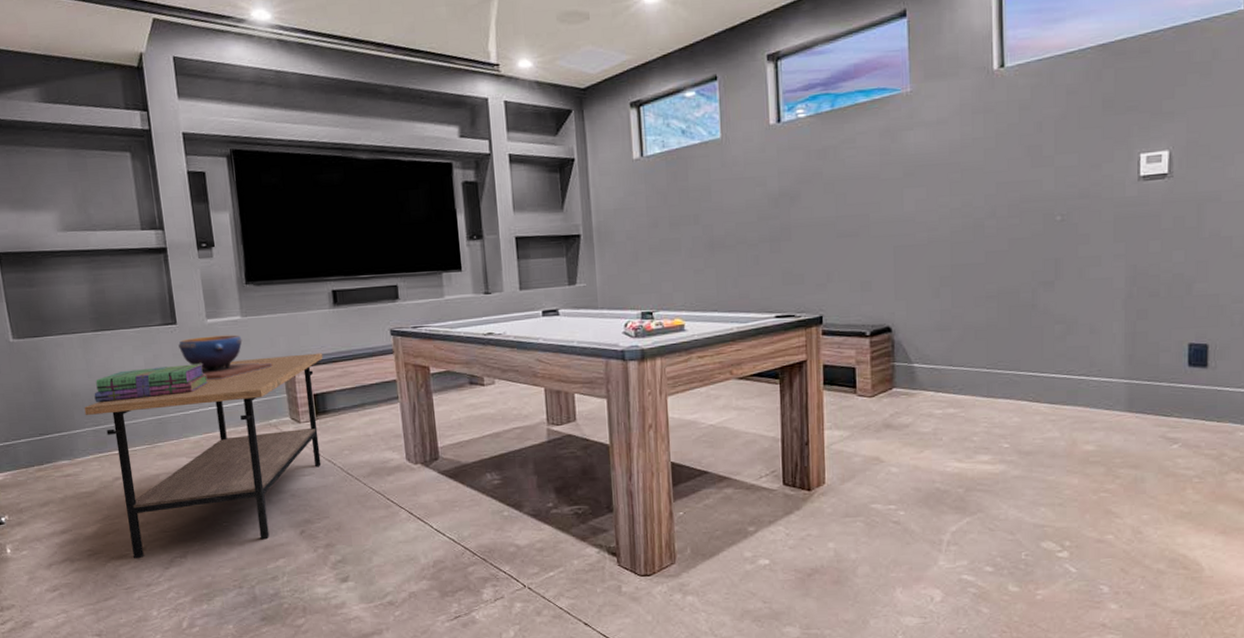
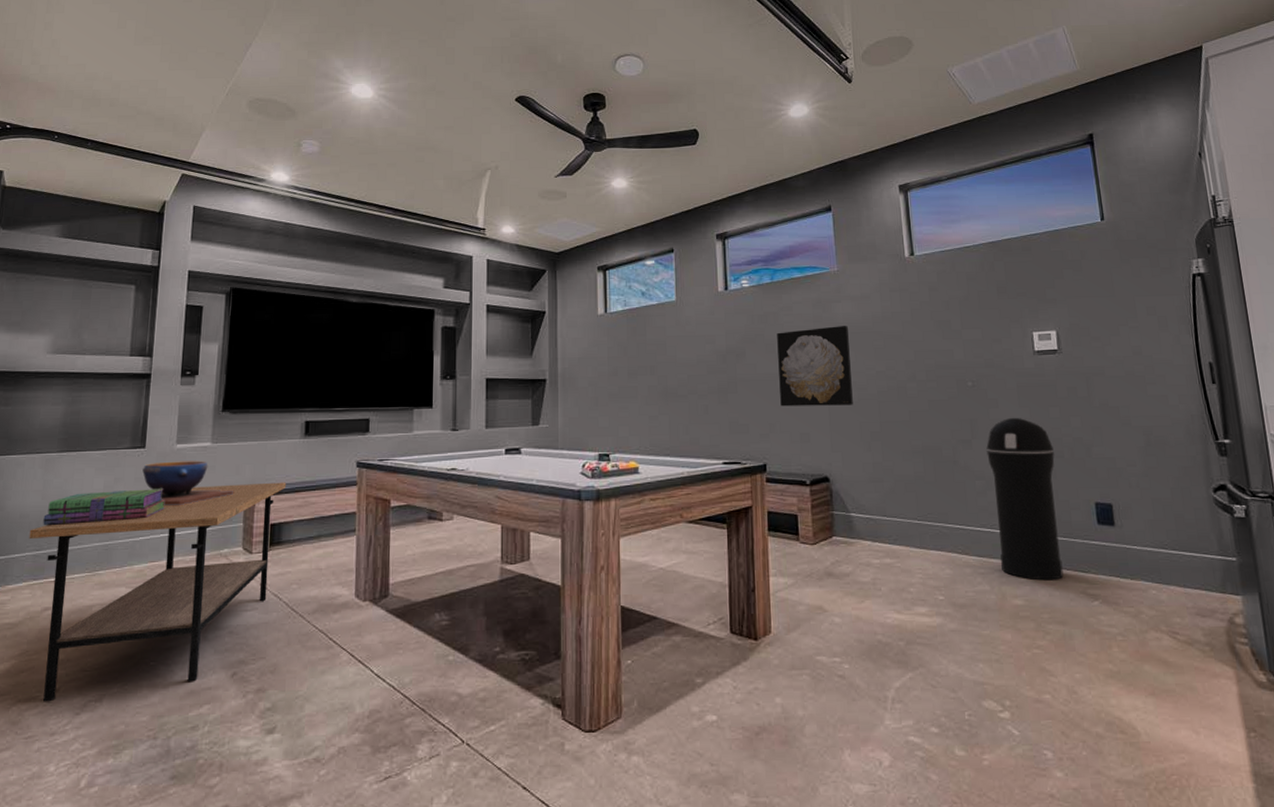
wall art: none [837,157,922,253] -> present [777,326,853,407]
trash can: none [1071,253,1148,426] -> present [986,417,1064,581]

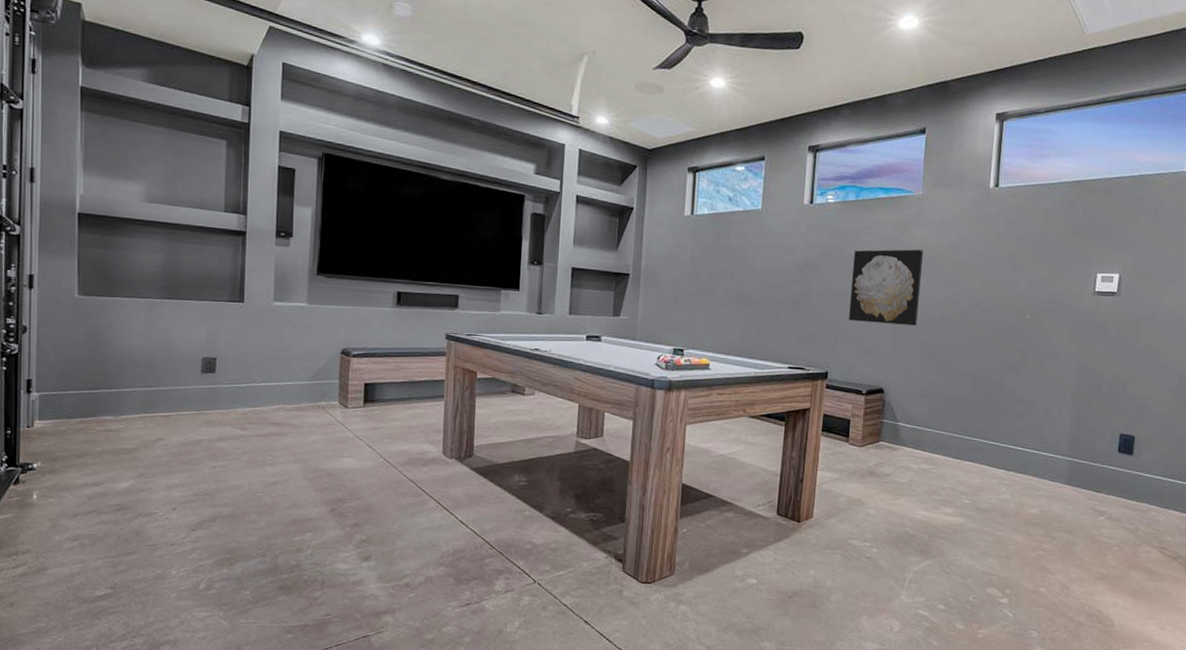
coffee table: present [29,482,287,702] -> none [138,343,380,518]
stack of books: present [43,488,166,526] -> none [150,338,265,367]
decorative bowl: present [142,461,234,507] -> none [242,317,330,360]
trash can: present [986,417,1064,581] -> none [1025,351,1093,496]

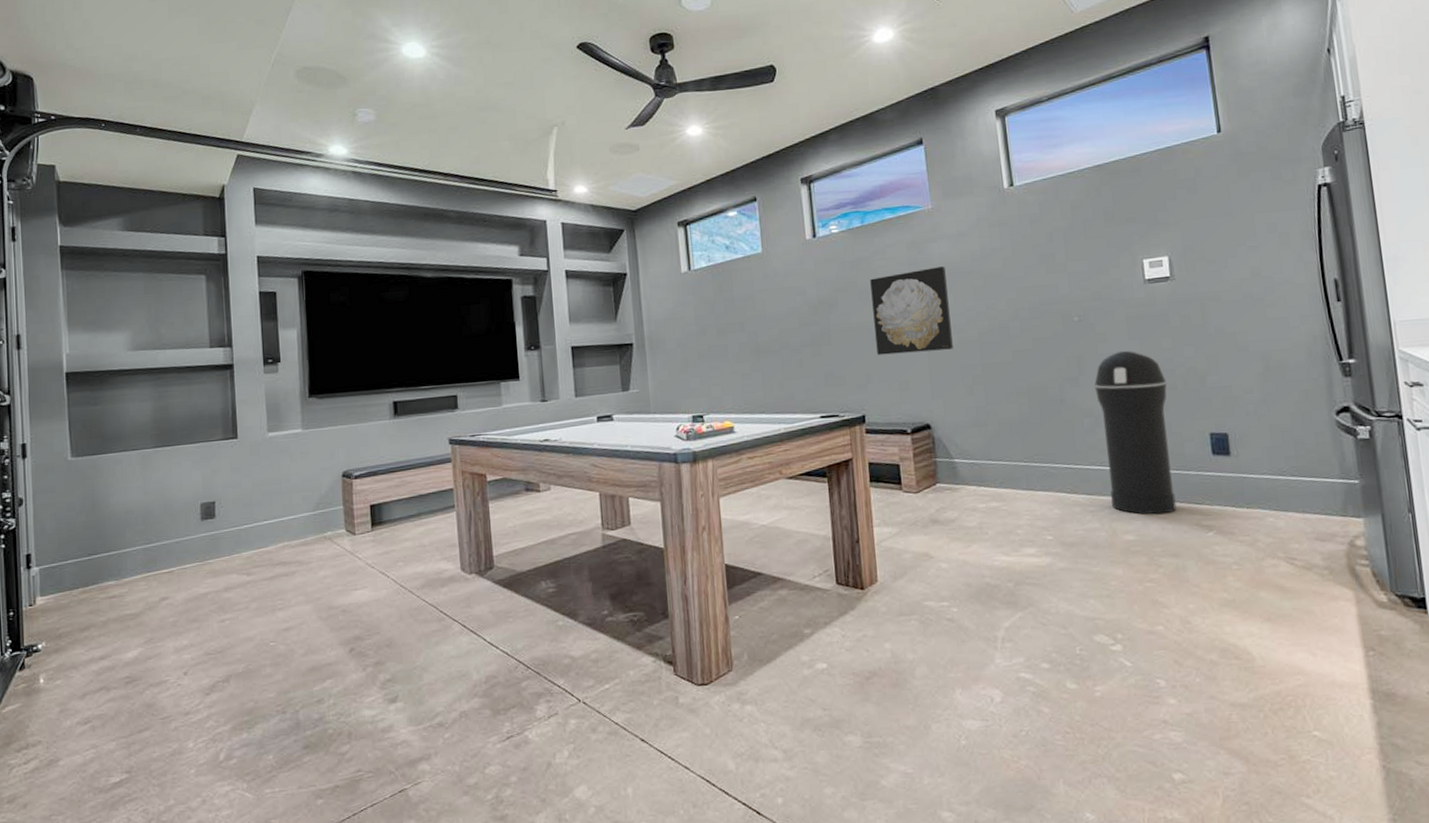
trash can: none [1025,351,1093,496] -> present [1094,350,1177,515]

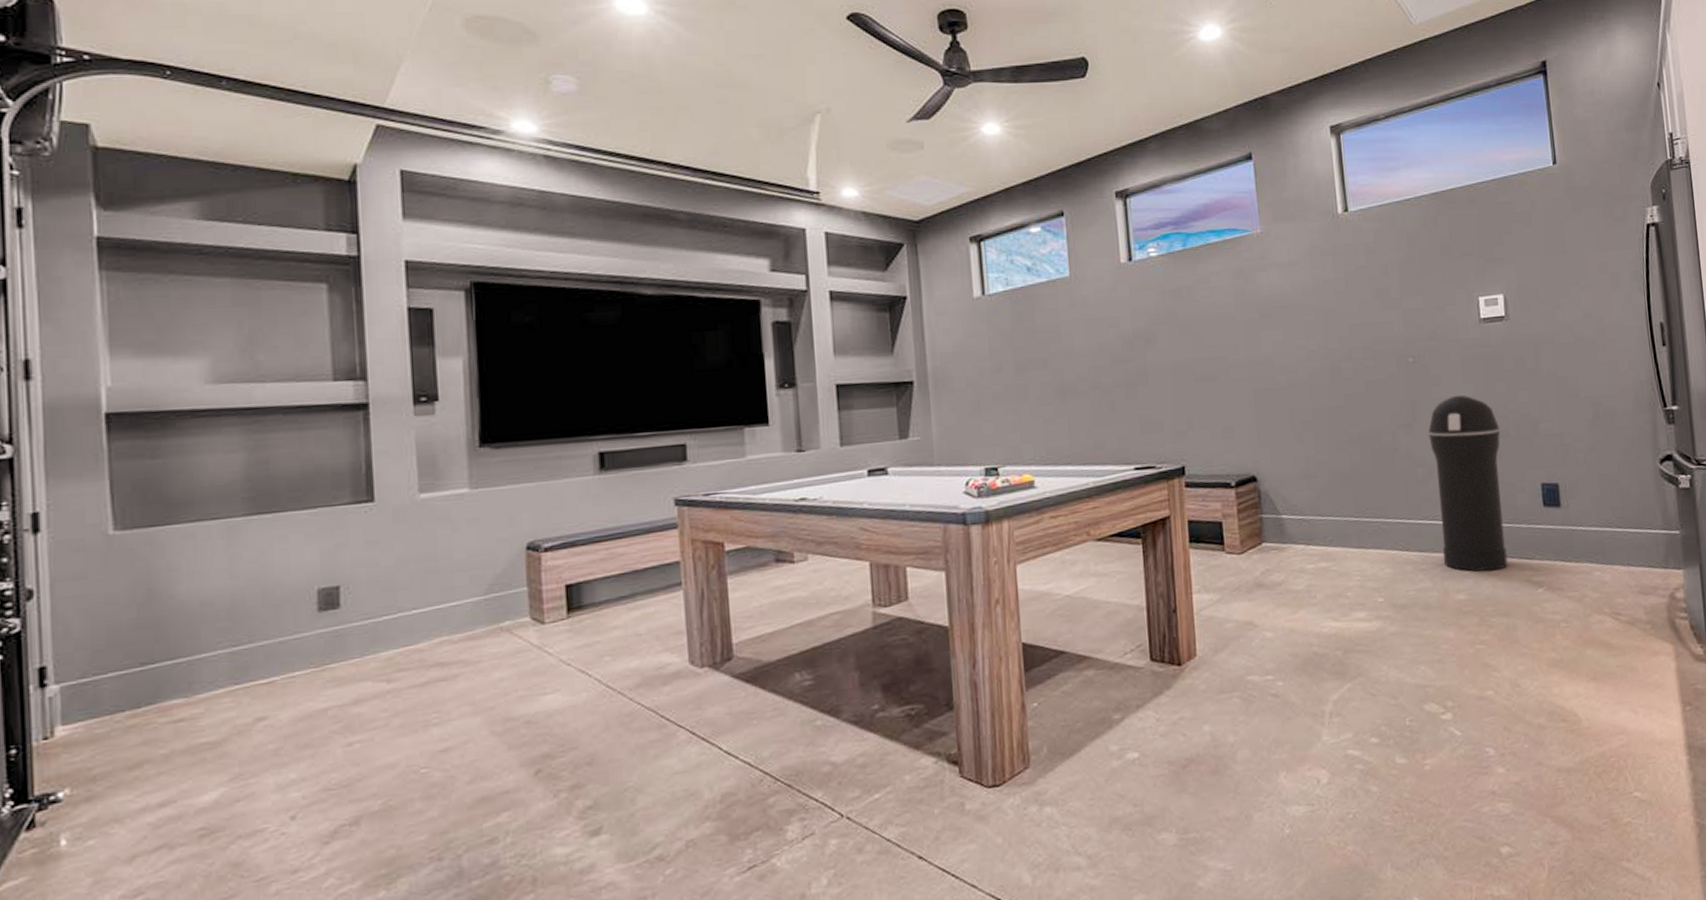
wall art: present [870,266,953,355] -> none [1192,299,1282,398]

